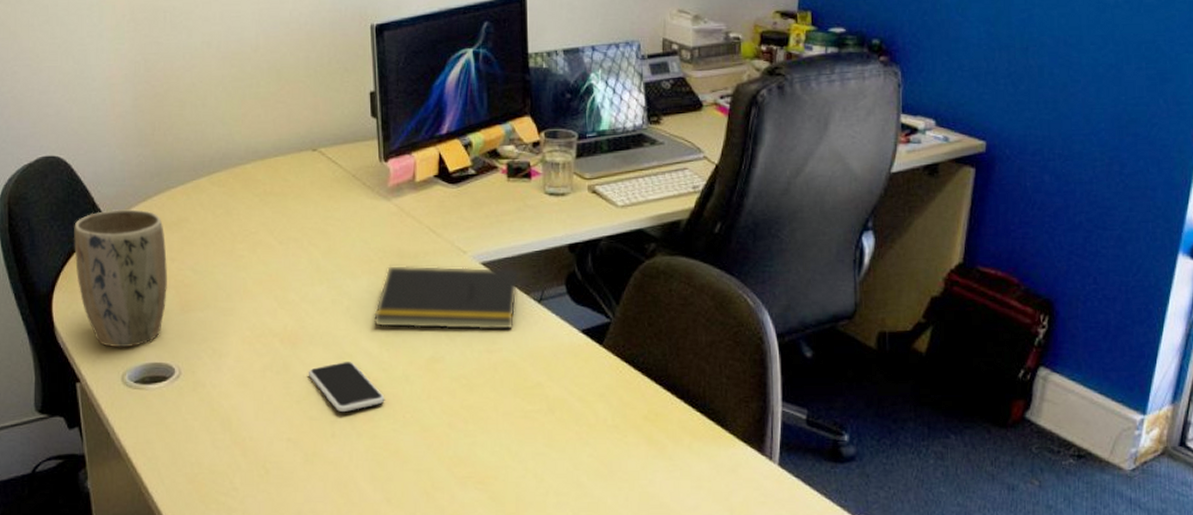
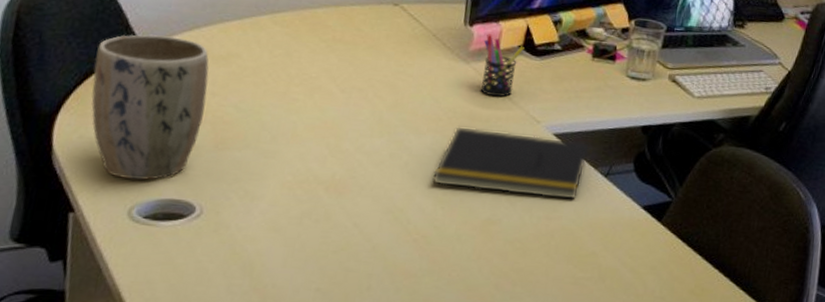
smartphone: present [308,362,385,412] -> none [350,216,432,266]
pen holder: none [401,167,440,231] -> present [480,34,524,97]

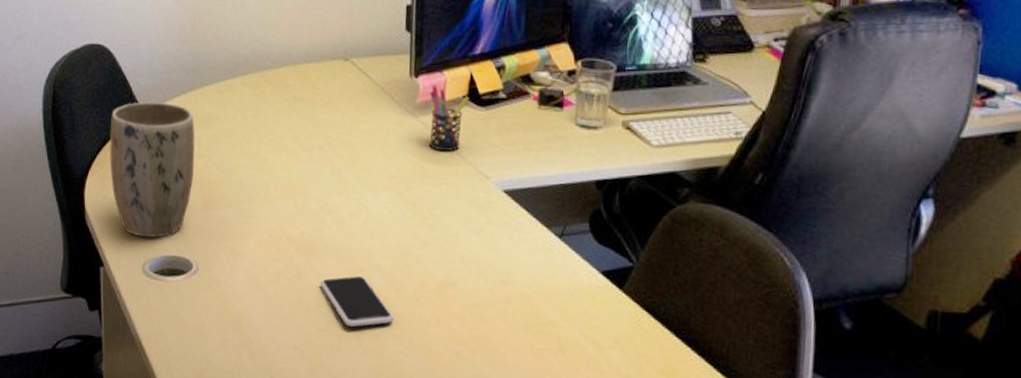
smartphone: none [350,216,432,266] -> present [320,276,394,327]
notepad: present [432,126,590,200] -> none [389,183,542,263]

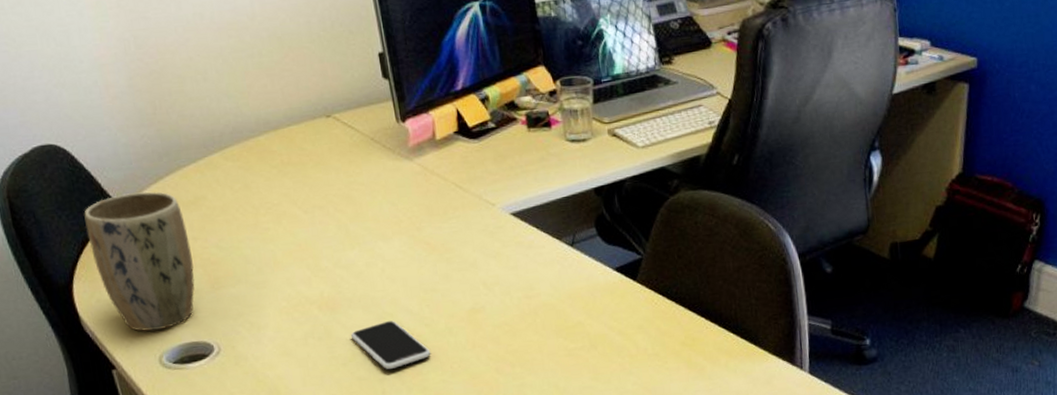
pen holder: present [429,85,469,152] -> none [420,126,461,188]

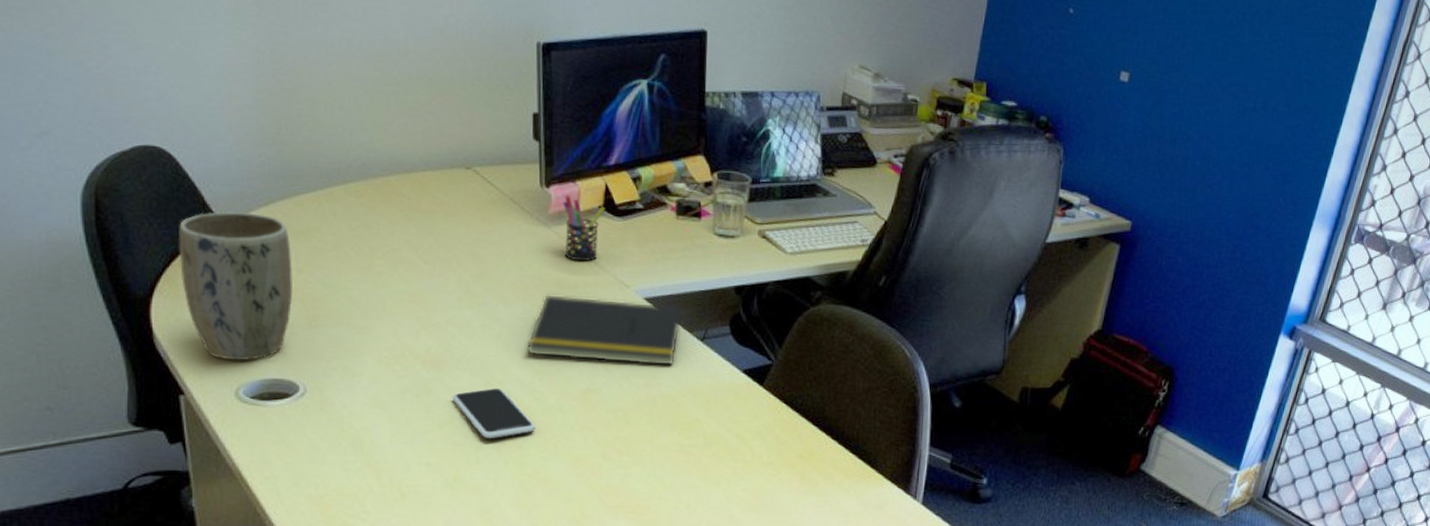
notepad: none [409,215,550,285] -> present [526,293,683,367]
pen holder: none [420,126,461,188] -> present [563,195,605,262]

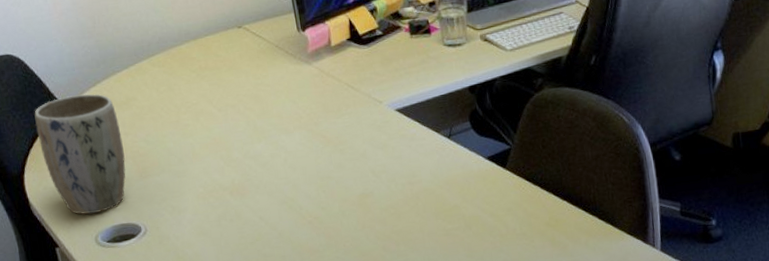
smartphone: present [452,388,536,438] -> none [257,205,327,247]
notepad: present [526,293,683,367] -> none [308,111,430,173]
pen holder: present [563,195,605,262] -> none [318,34,352,88]

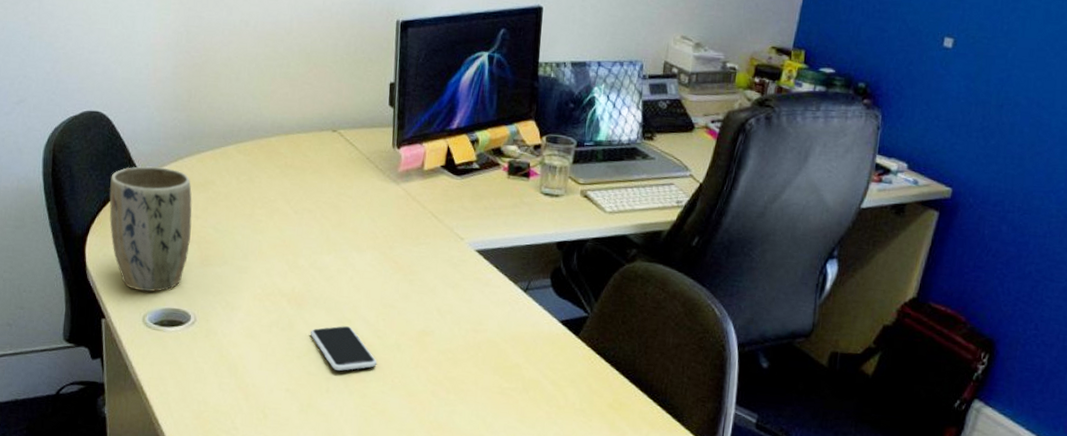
smartphone: none [257,205,327,247] -> present [310,326,377,371]

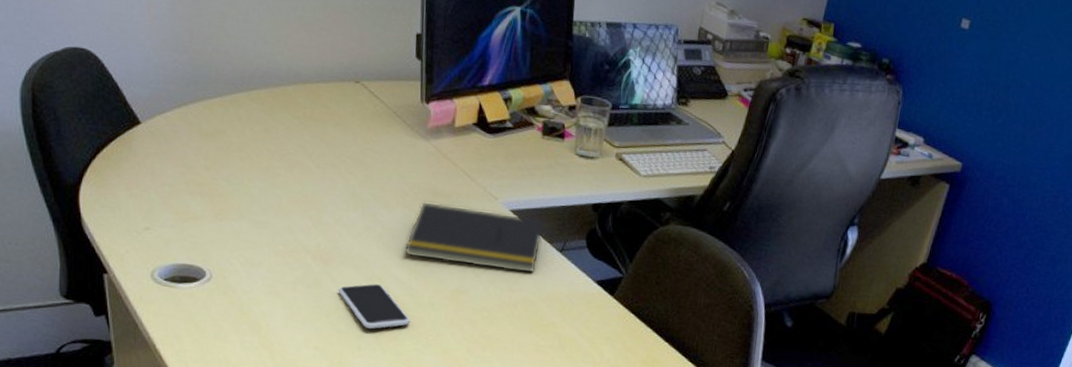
plant pot: present [109,165,192,292] -> none [102,110,202,246]
notepad: none [373,243,510,314] -> present [404,201,545,274]

